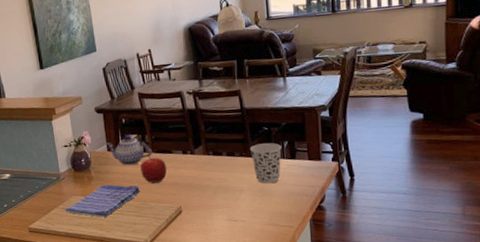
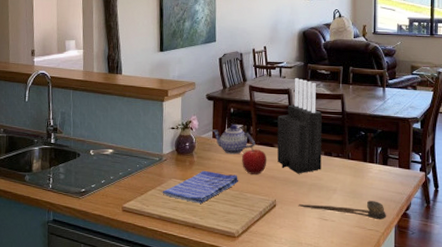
knife block: none [172,79,225,178] -> present [277,78,323,174]
spoon: none [205,197,300,216] -> present [298,201,387,220]
cup: present [250,143,282,184] -> none [346,147,375,187]

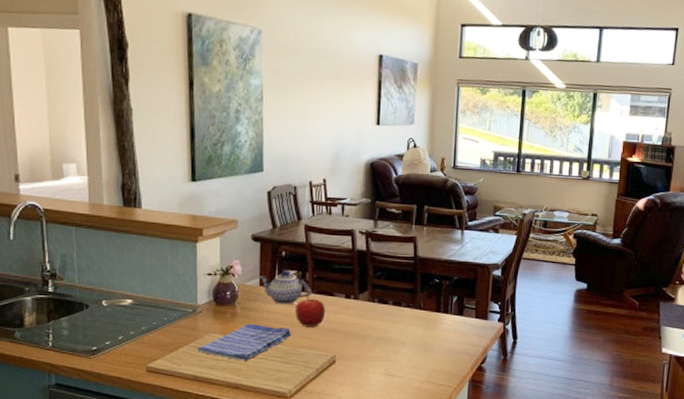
knife block: present [277,78,323,174] -> none [337,217,391,326]
spoon: present [298,201,387,220] -> none [361,354,461,375]

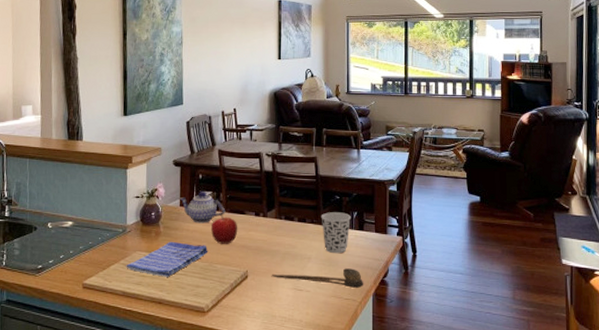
spoon: none [361,354,461,375] -> present [271,268,364,289]
cup: none [418,296,450,339] -> present [321,212,351,254]

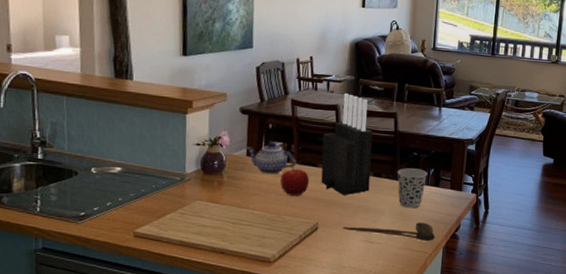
dish towel: present [126,241,209,277] -> none [184,191,277,227]
knife block: none [248,141,296,242] -> present [321,93,373,196]

